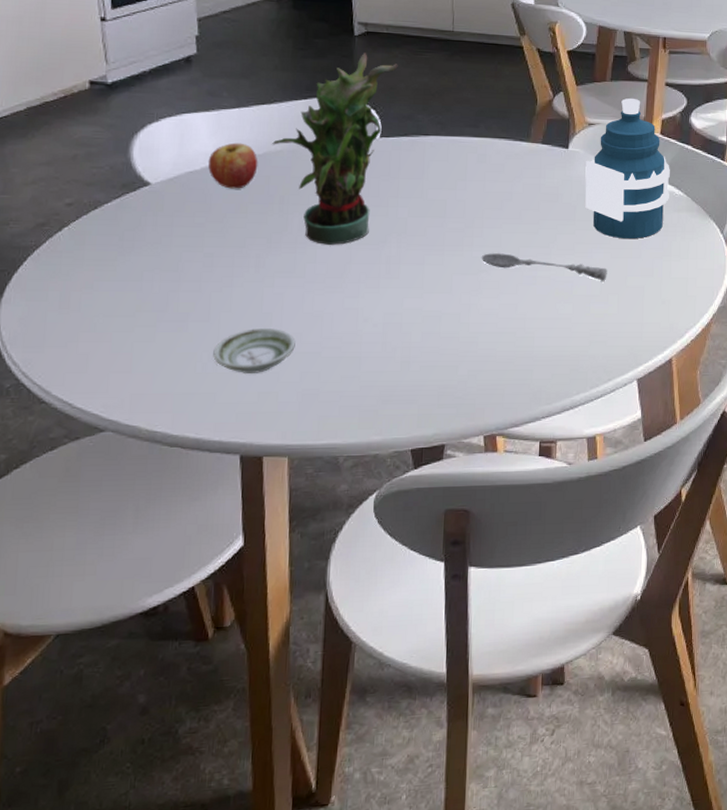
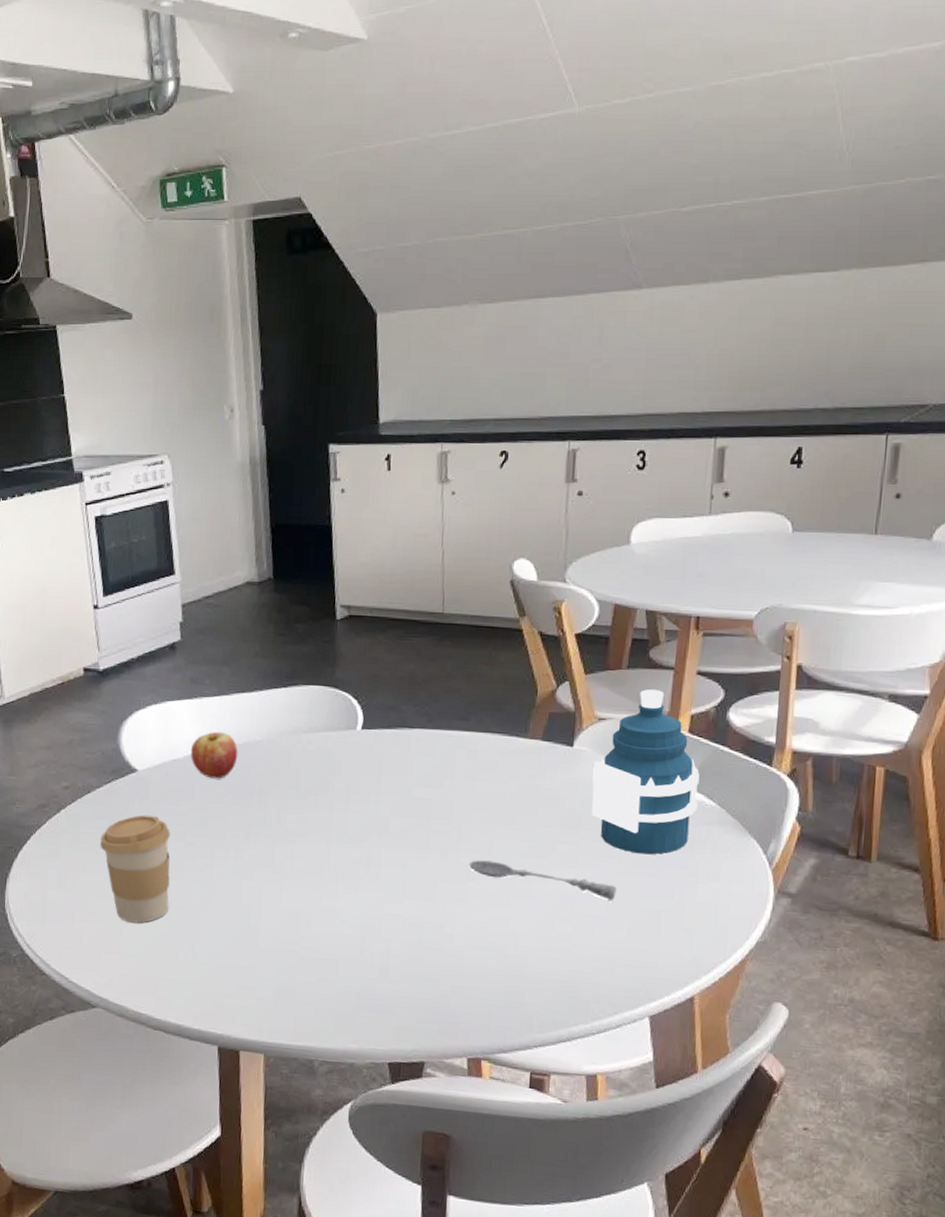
coffee cup: none [109,228,187,339] -> present [100,815,170,923]
saucer: present [213,329,295,373] -> none [194,921,273,967]
potted plant: present [272,52,398,245] -> none [252,638,382,841]

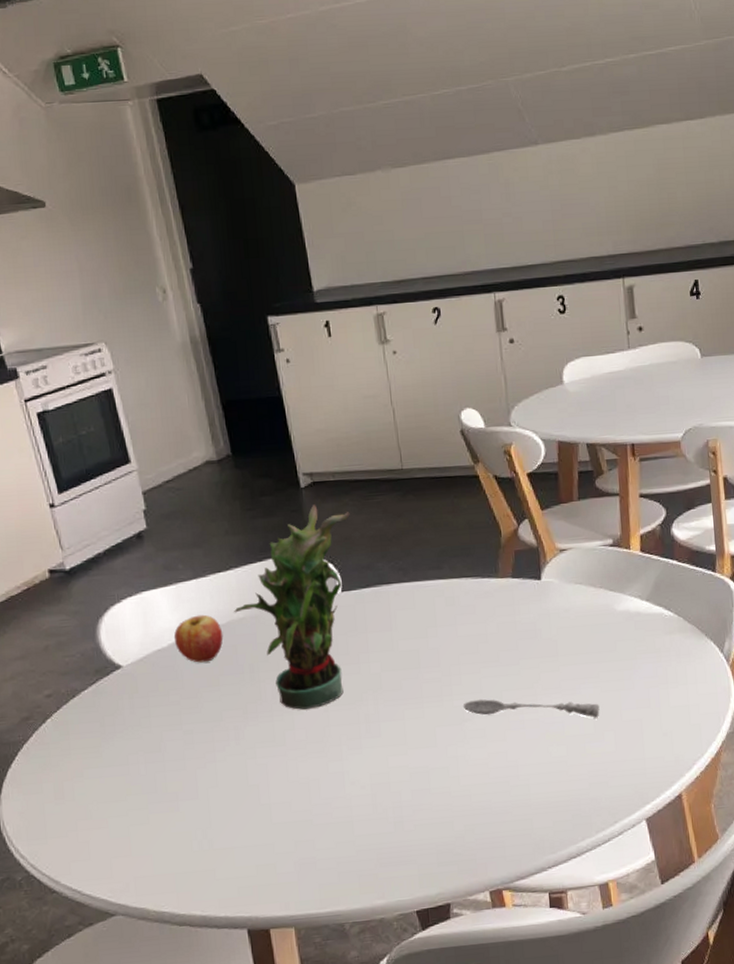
coffee cup: present [100,815,170,923] -> none [93,709,176,822]
potted plant: none [252,638,382,841] -> present [234,504,350,710]
water bottle: present [592,689,700,855] -> none [562,516,658,671]

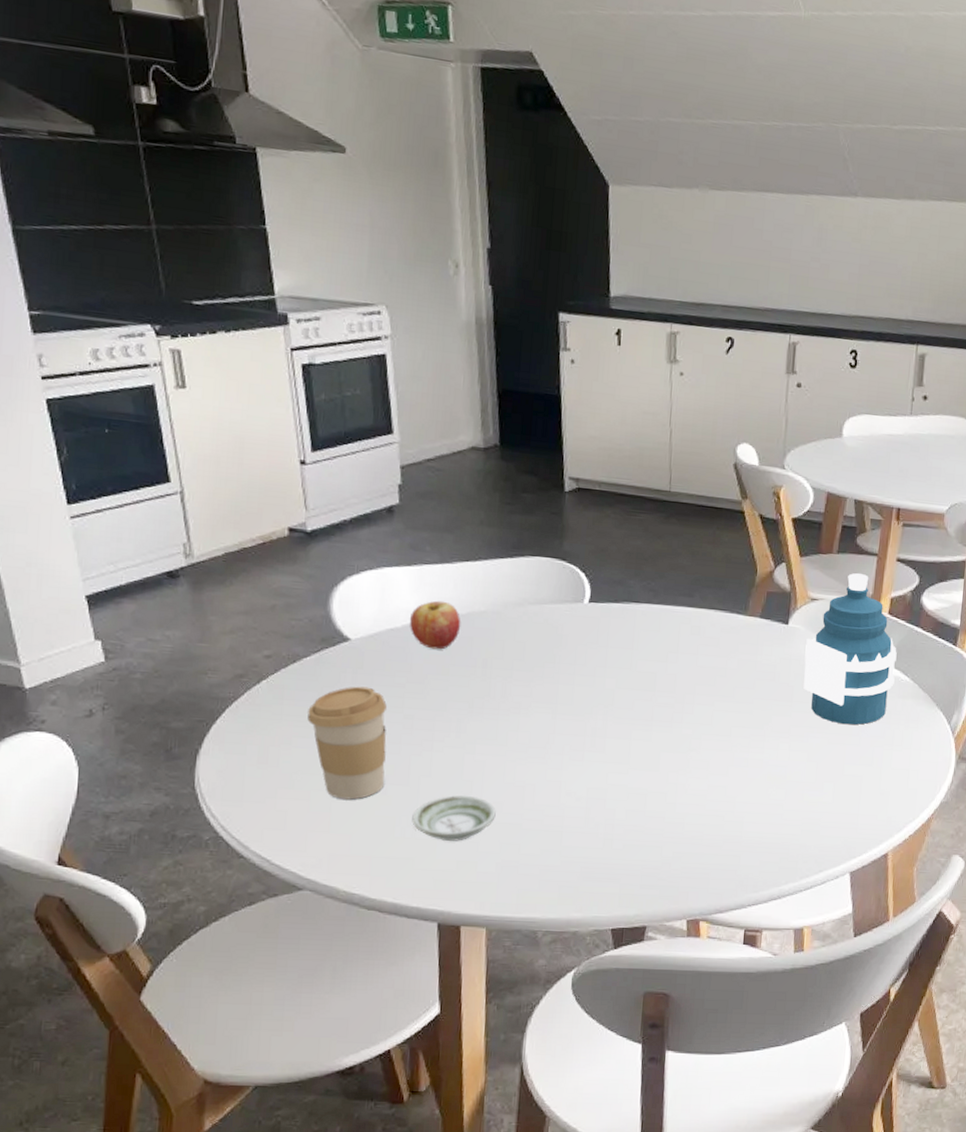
coffee cup: none [93,709,176,822] -> present [307,686,387,800]
saucer: none [206,800,286,848] -> present [412,795,496,841]
potted plant: present [234,504,350,710] -> none [476,510,610,714]
soupspoon: present [462,699,600,718] -> none [690,731,824,768]
water bottle: none [562,516,658,671] -> present [803,573,897,725]

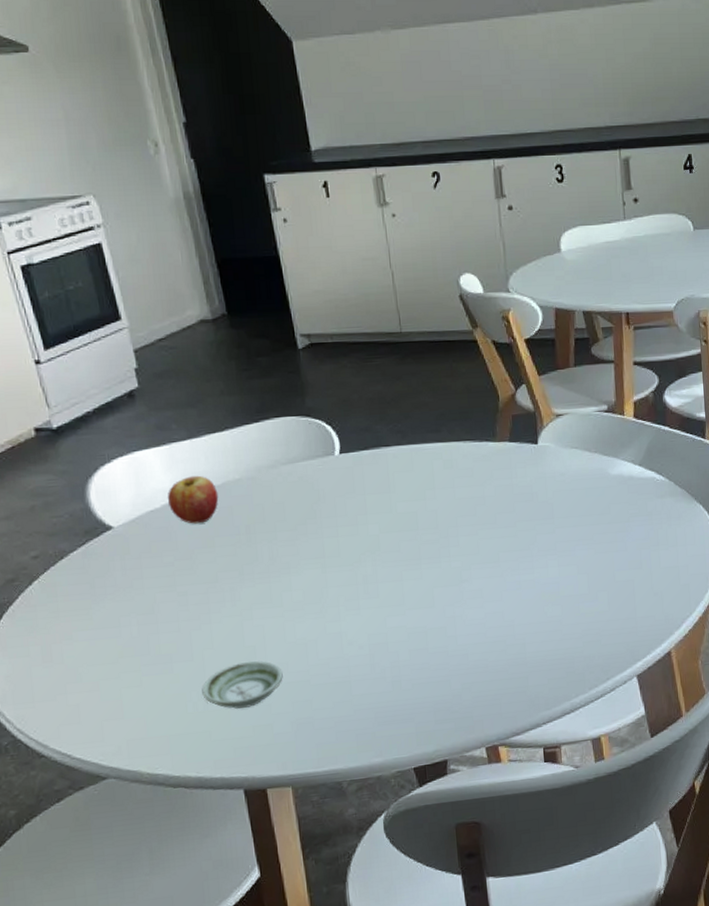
coffee cup: present [307,686,387,800] -> none [83,571,170,685]
water bottle: present [803,573,897,725] -> none [558,383,650,533]

